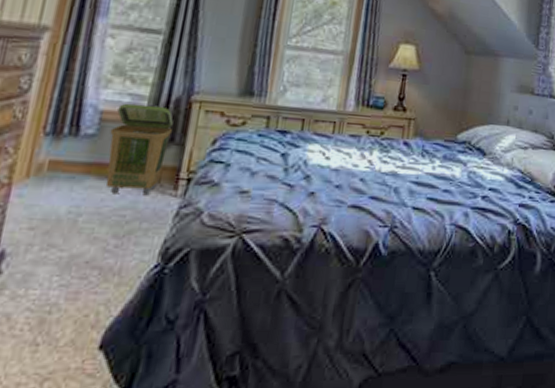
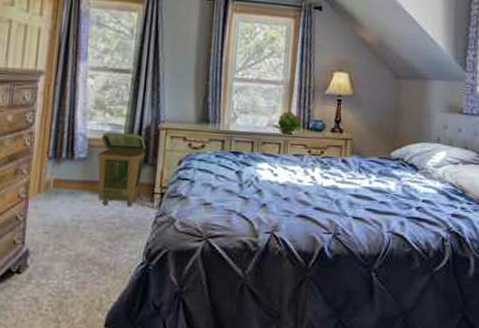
potted flower: none [327,85,361,112] -> present [272,110,302,135]

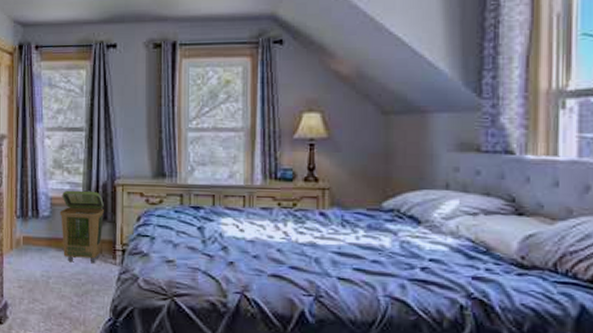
potted flower: present [272,110,302,135] -> none [234,160,269,186]

